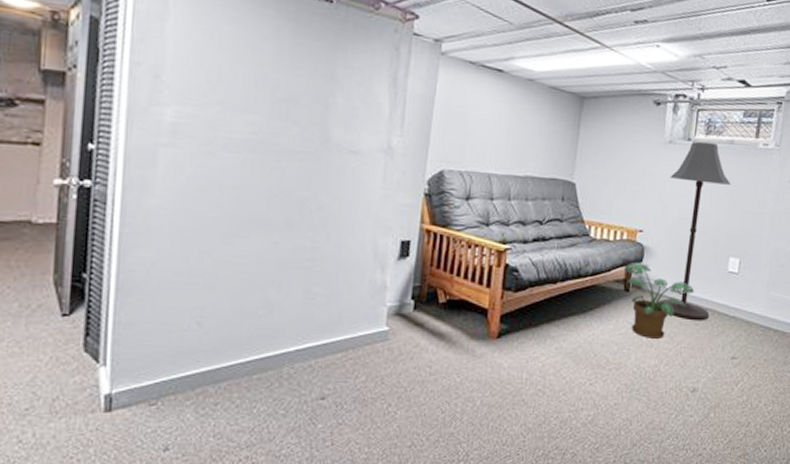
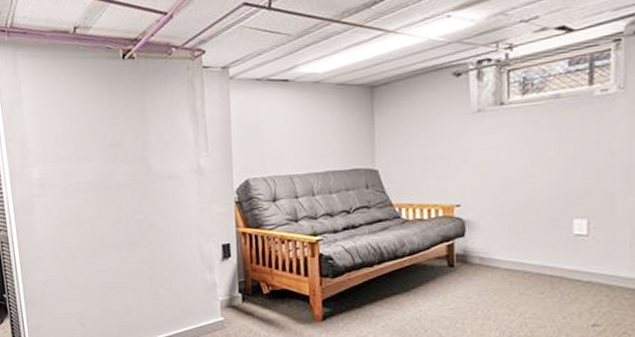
potted plant: present [624,261,694,339] -> none [444,236,532,311]
floor lamp: present [657,141,731,321] -> none [484,101,563,290]

